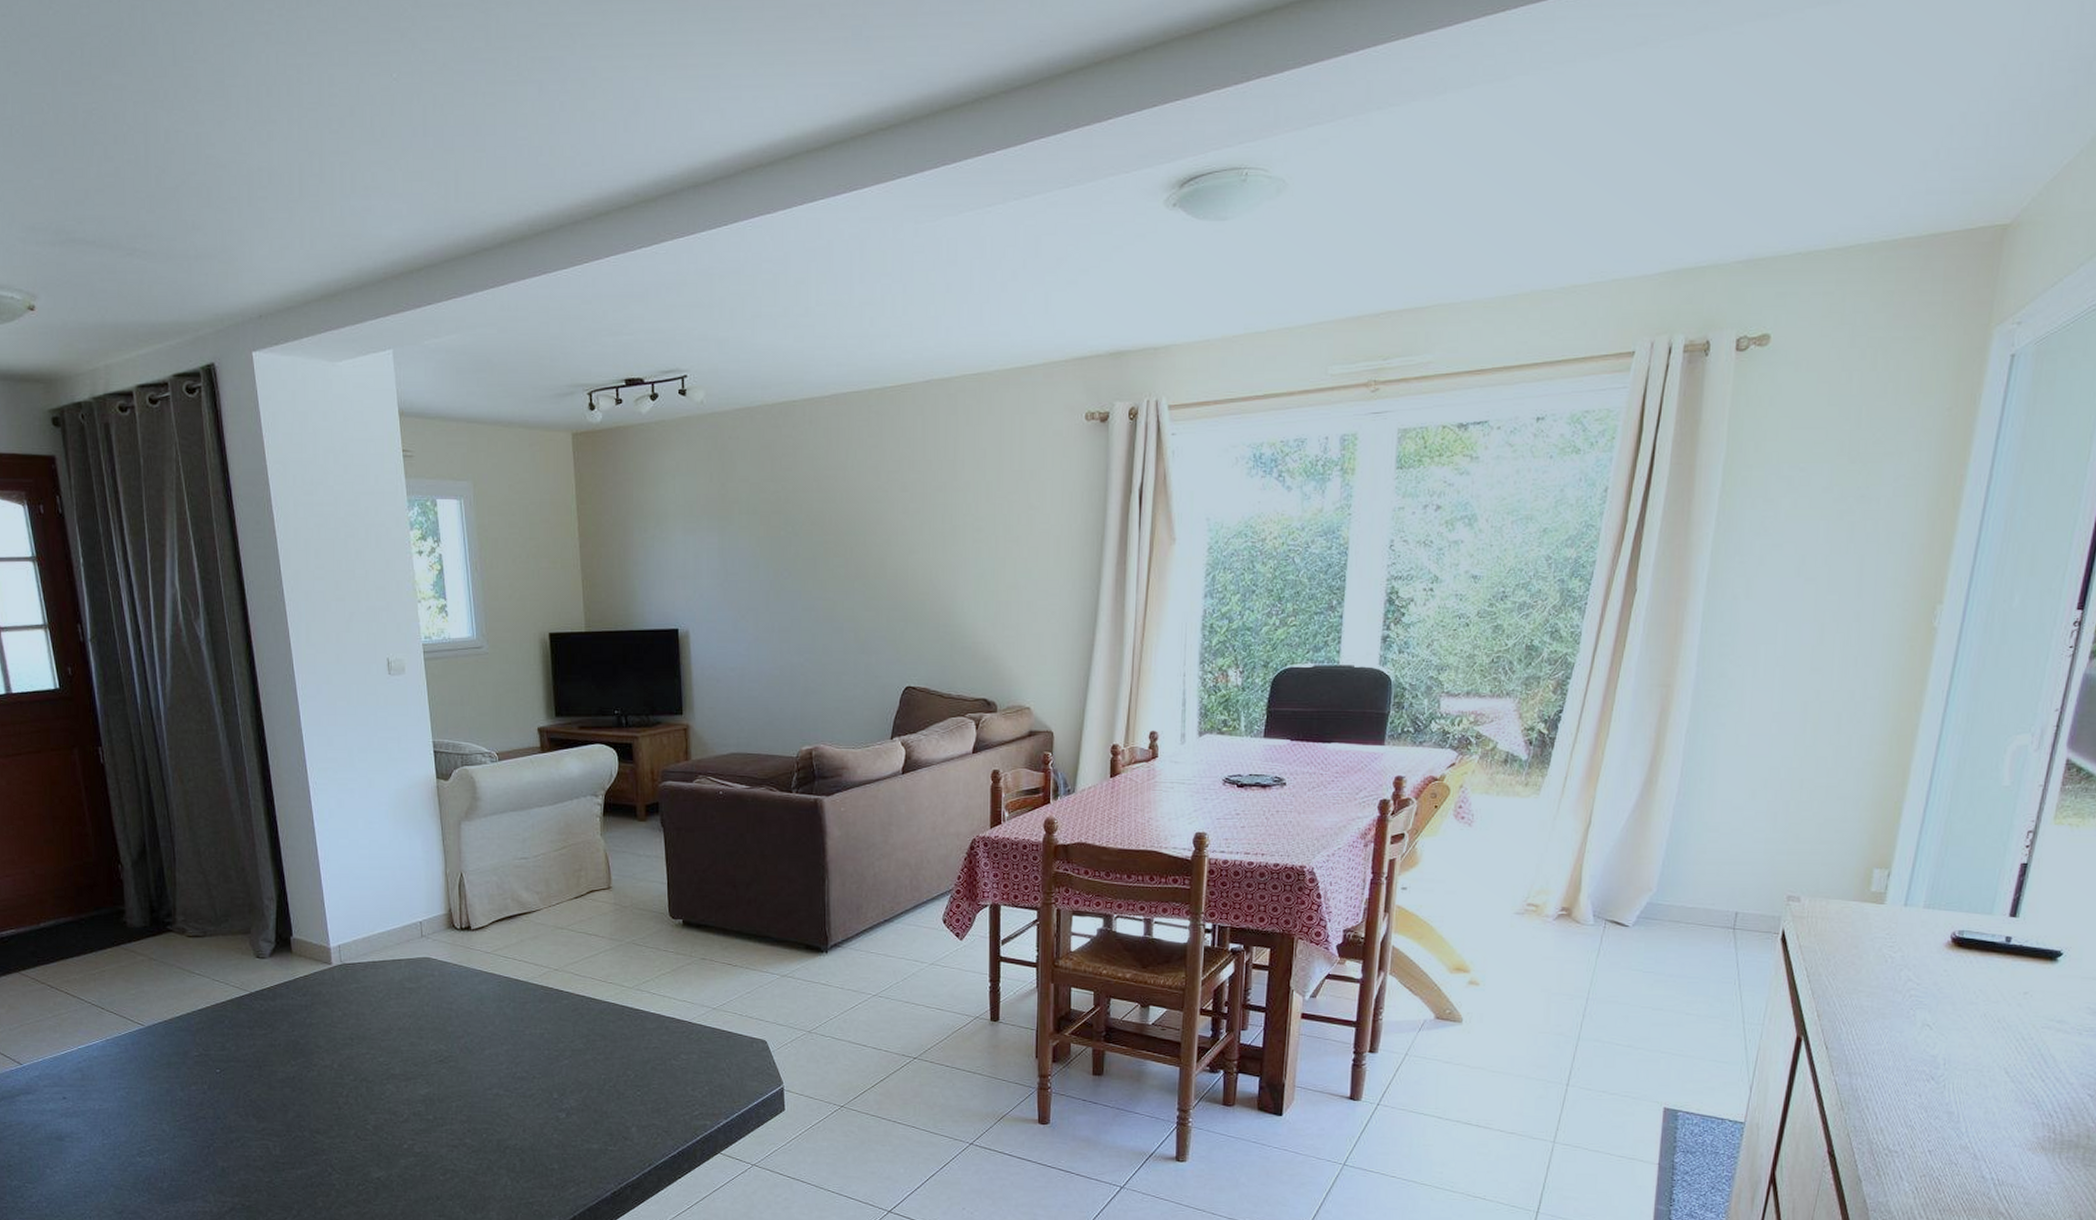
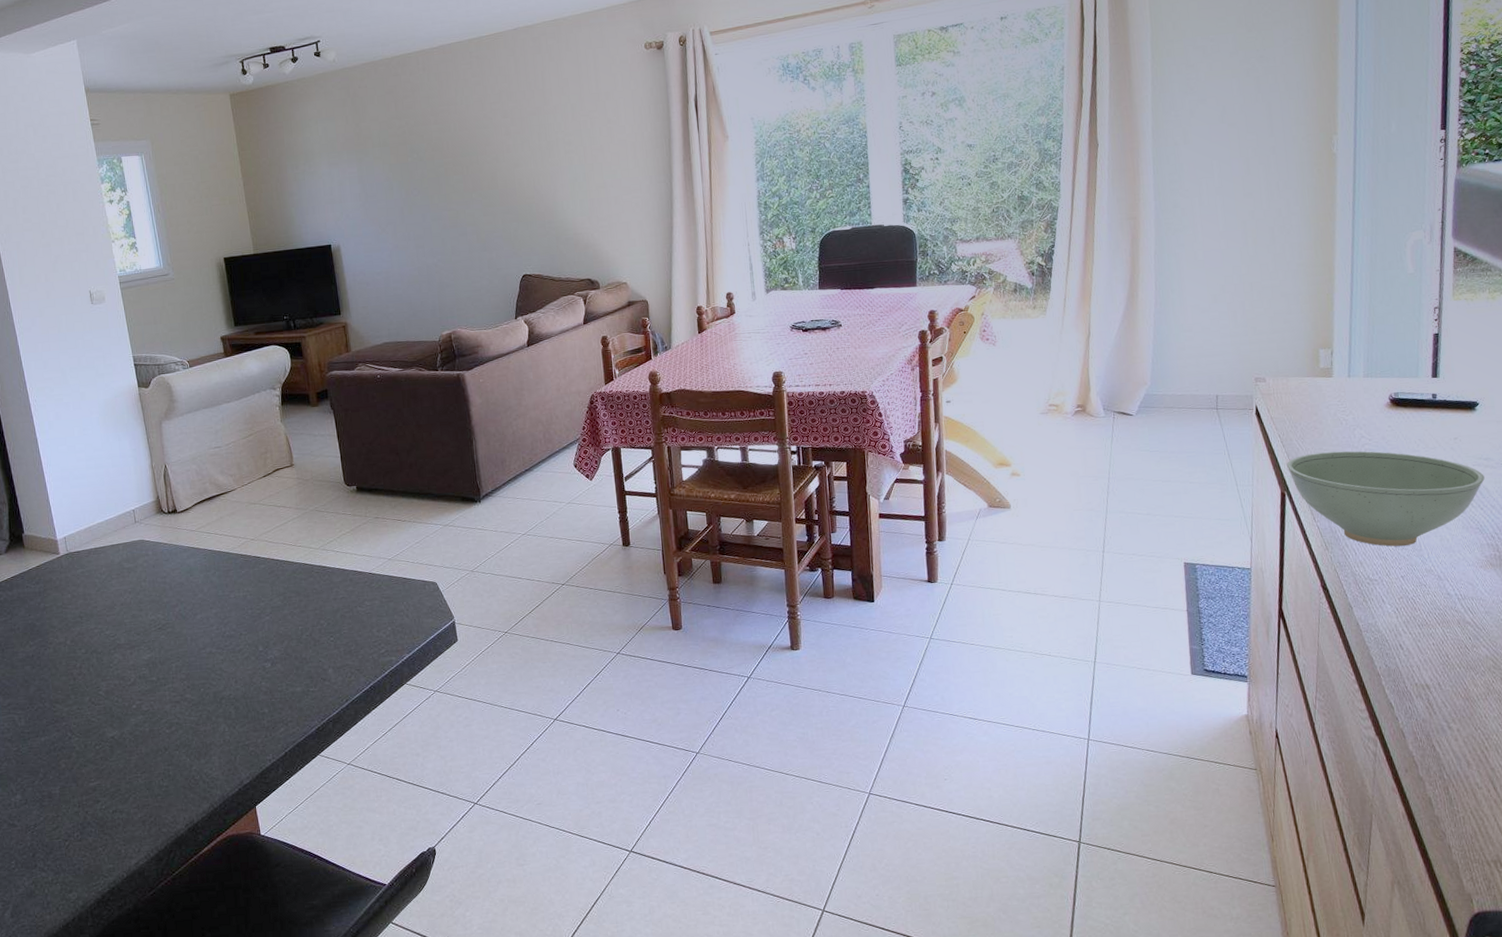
bowl: none [1809,994,2054,1115] -> present [1286,451,1485,547]

